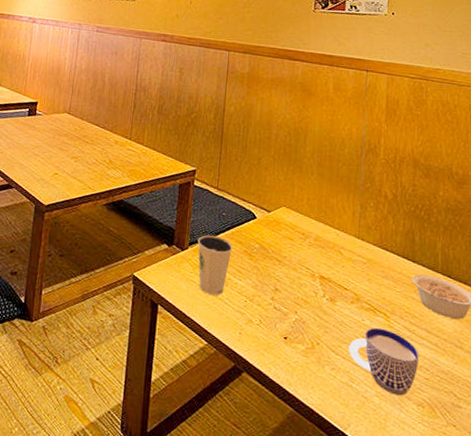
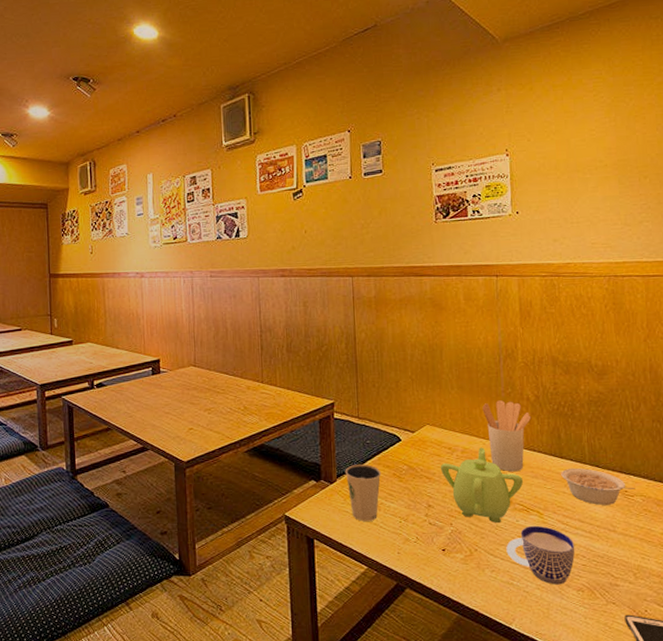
teapot: none [291,238,374,320] -> present [440,447,524,524]
utensil holder: none [340,193,388,269] -> present [482,400,532,472]

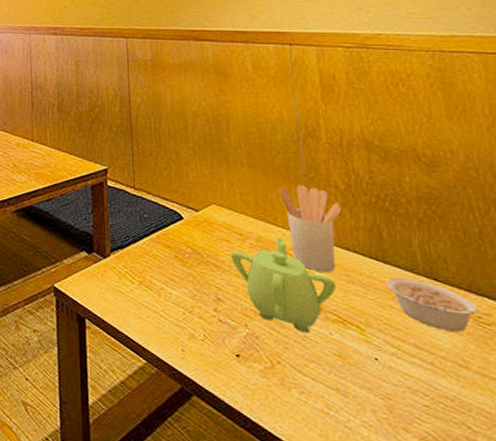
dixie cup: present [345,463,381,521] -> none [119,239,161,308]
cup: present [506,525,575,585] -> none [318,342,413,427]

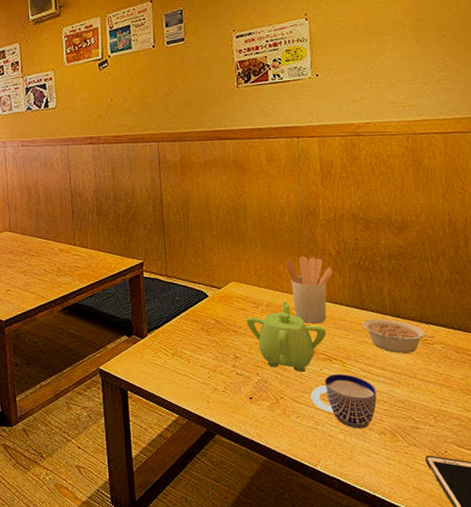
cup: none [318,342,413,427] -> present [310,373,377,429]

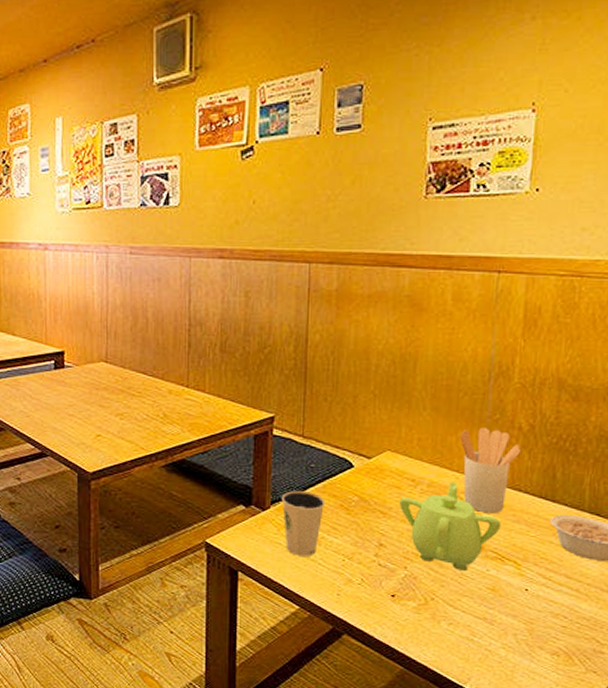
dixie cup: none [155,319,190,373] -> present [281,490,326,557]
cup: present [310,373,377,429] -> none [470,577,556,646]

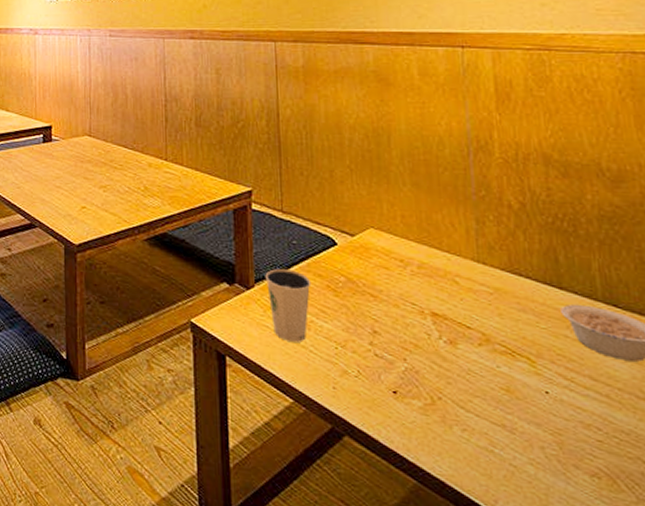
teapot: present [398,482,502,572] -> none [388,263,506,367]
utensil holder: present [460,427,522,514] -> none [446,205,515,301]

